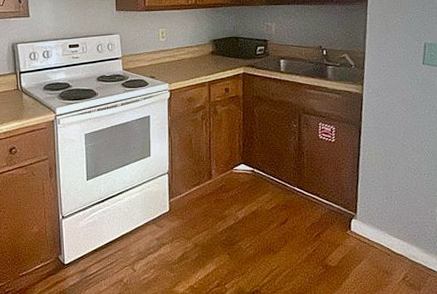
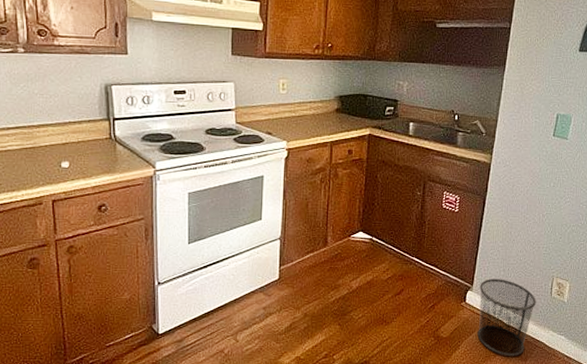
trash can: none [363,206,424,285] -> present [477,279,537,356]

